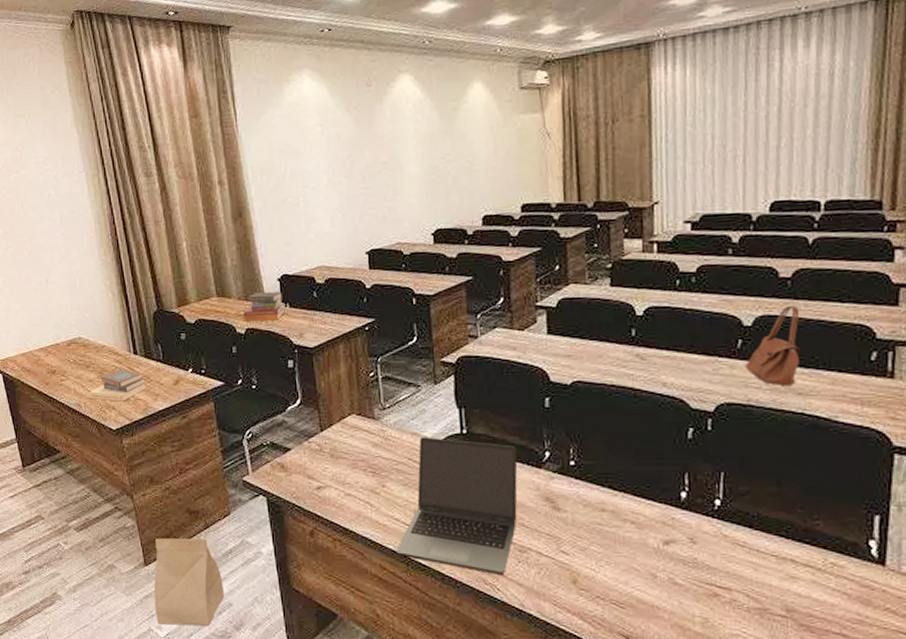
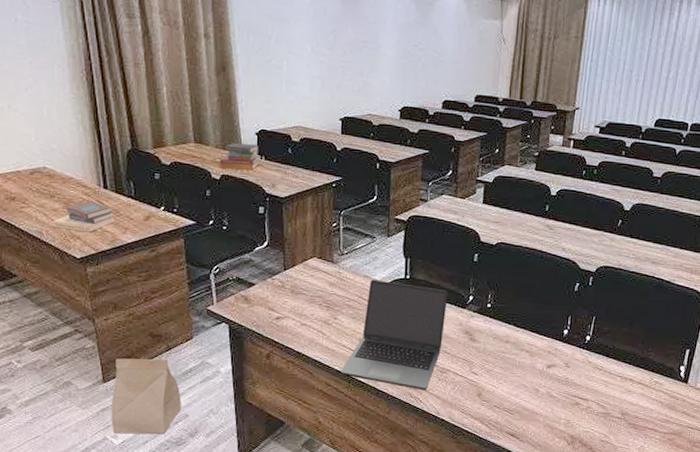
handbag: present [745,305,801,385] -> none [621,198,663,256]

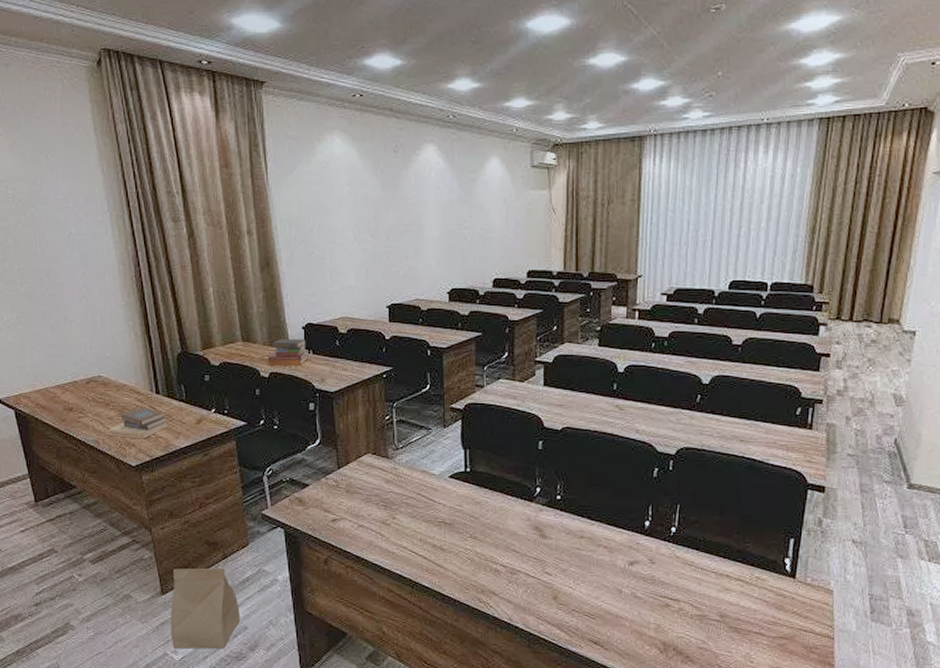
laptop: present [341,279,448,391] -> none [403,474,513,595]

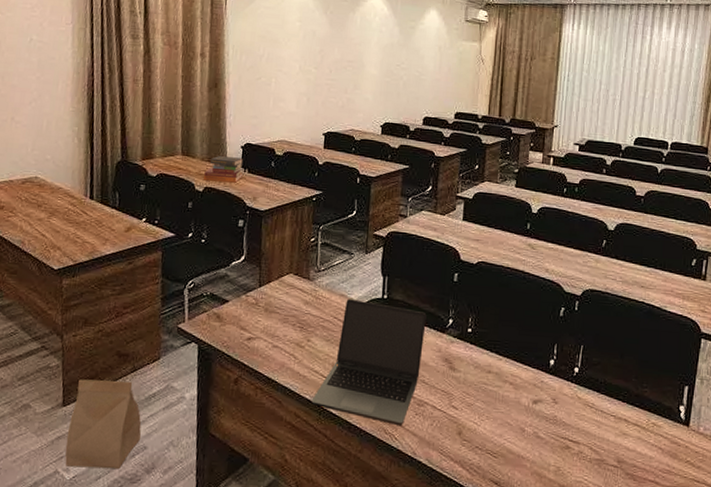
books: present [108,407,168,439] -> none [35,211,97,243]
laptop: none [403,474,513,595] -> present [311,299,427,426]

